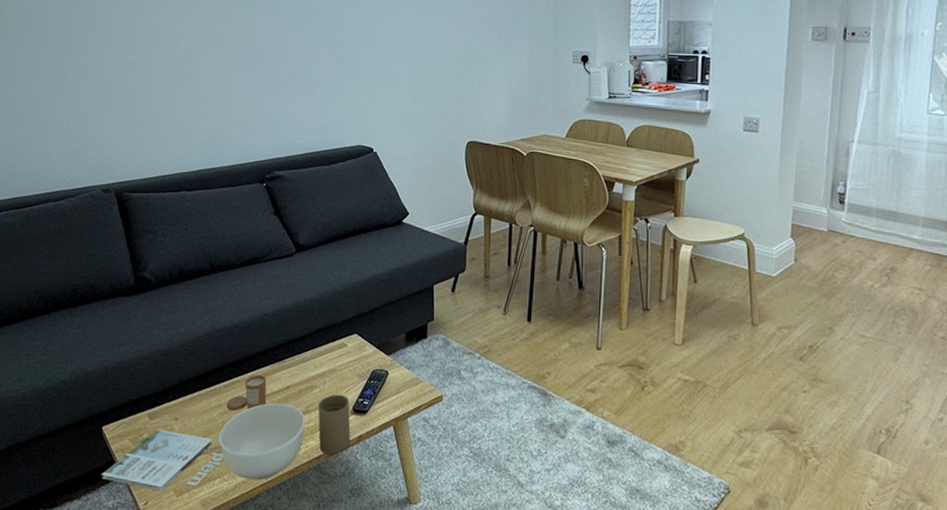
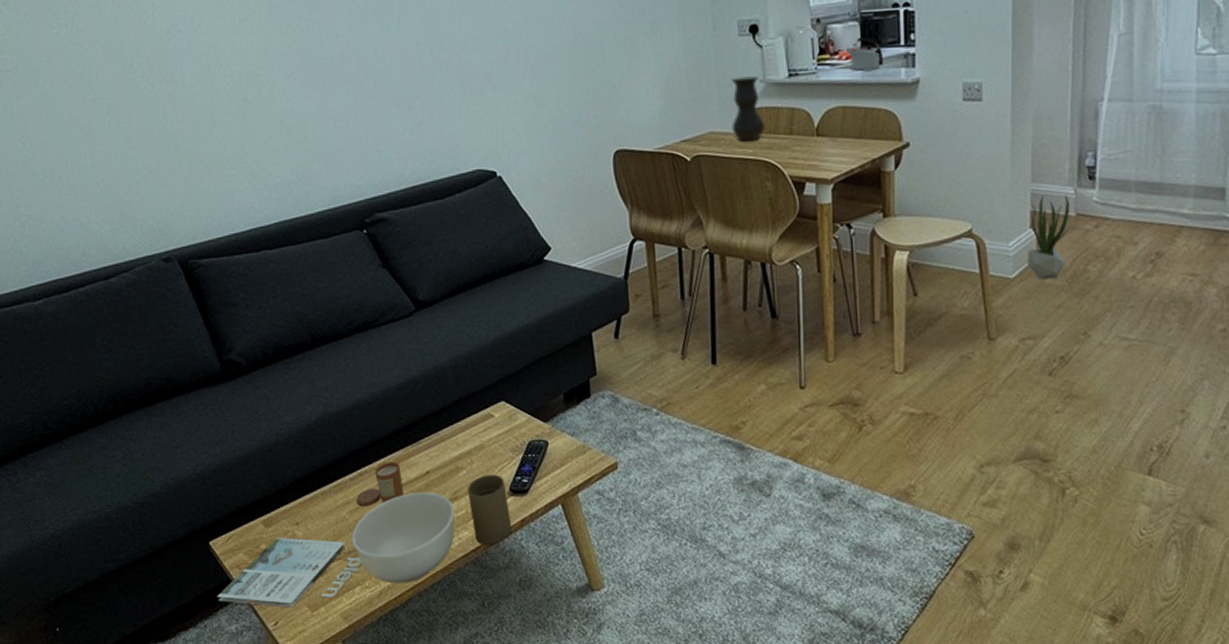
vase: none [561,94,587,146] -> present [731,76,765,143]
kettle: none [655,73,683,101] -> present [846,37,883,72]
potted plant: none [787,212,824,281] -> present [1027,194,1071,280]

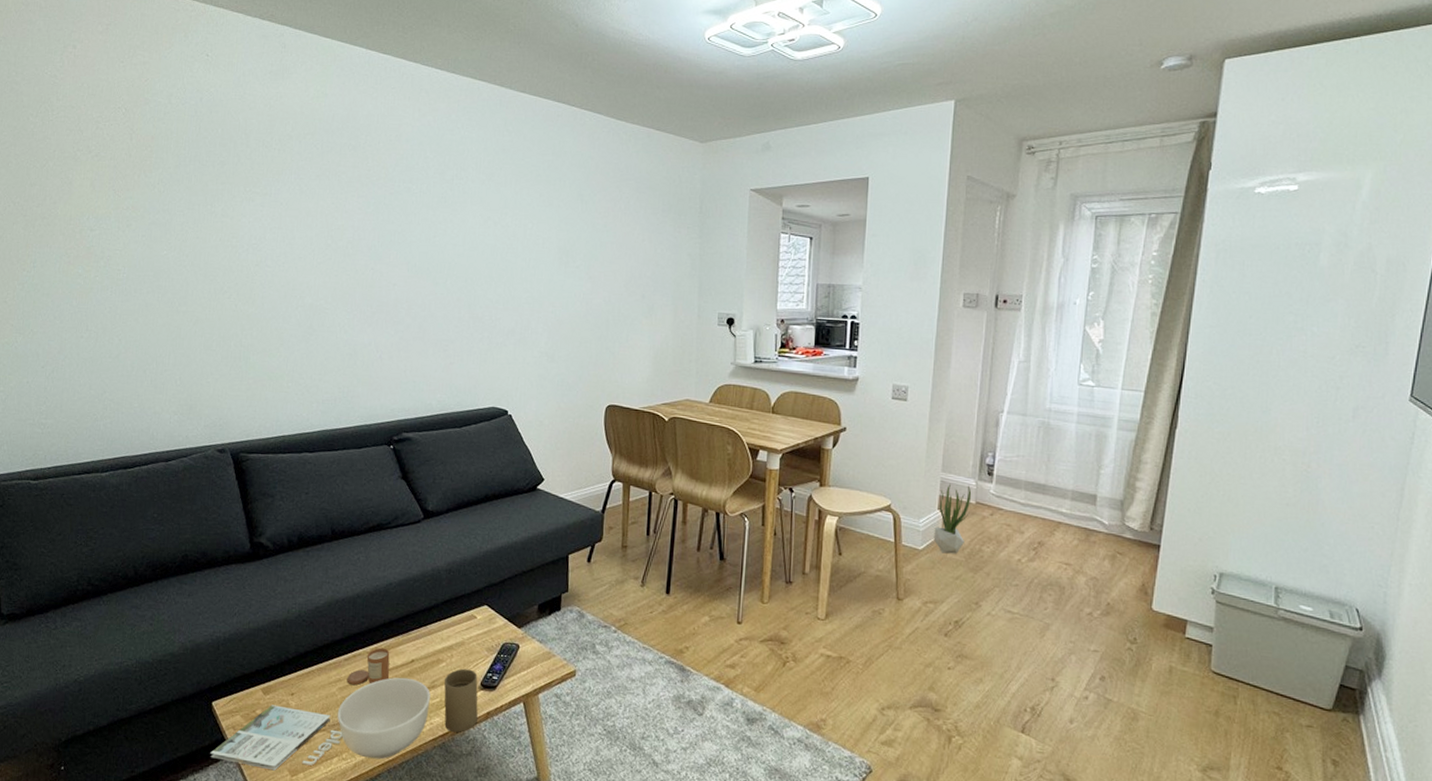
vase: present [731,76,765,143] -> none [704,358,731,412]
kettle: present [846,37,883,72] -> none [802,338,831,367]

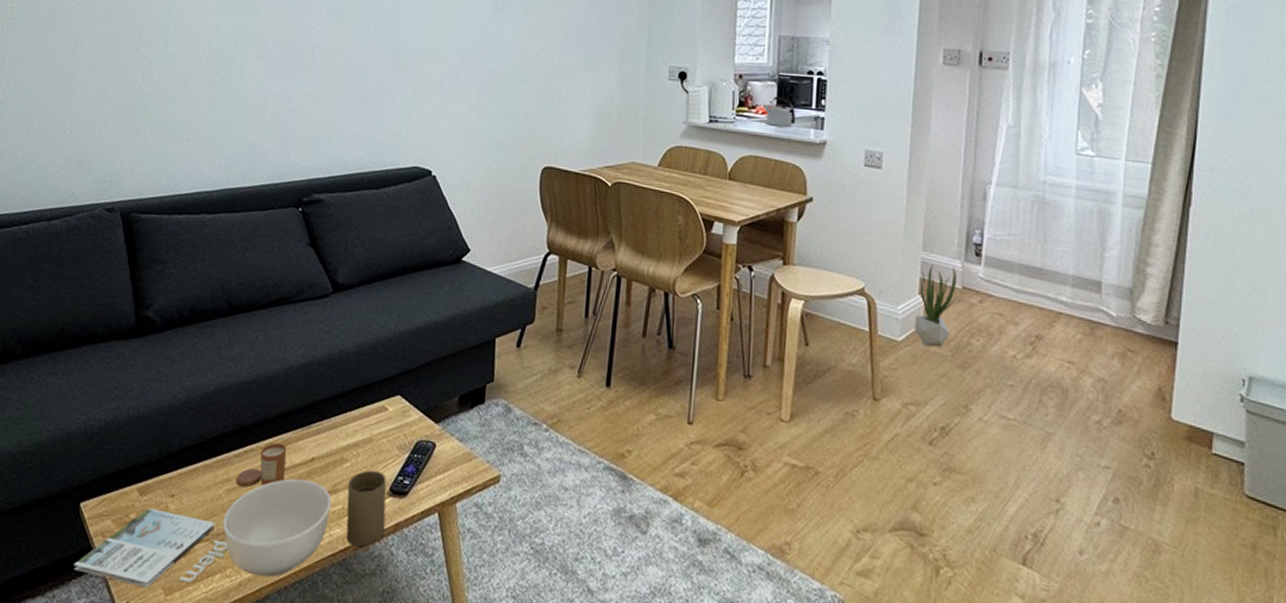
kettle: none [802,338,831,367] -> present [763,96,795,128]

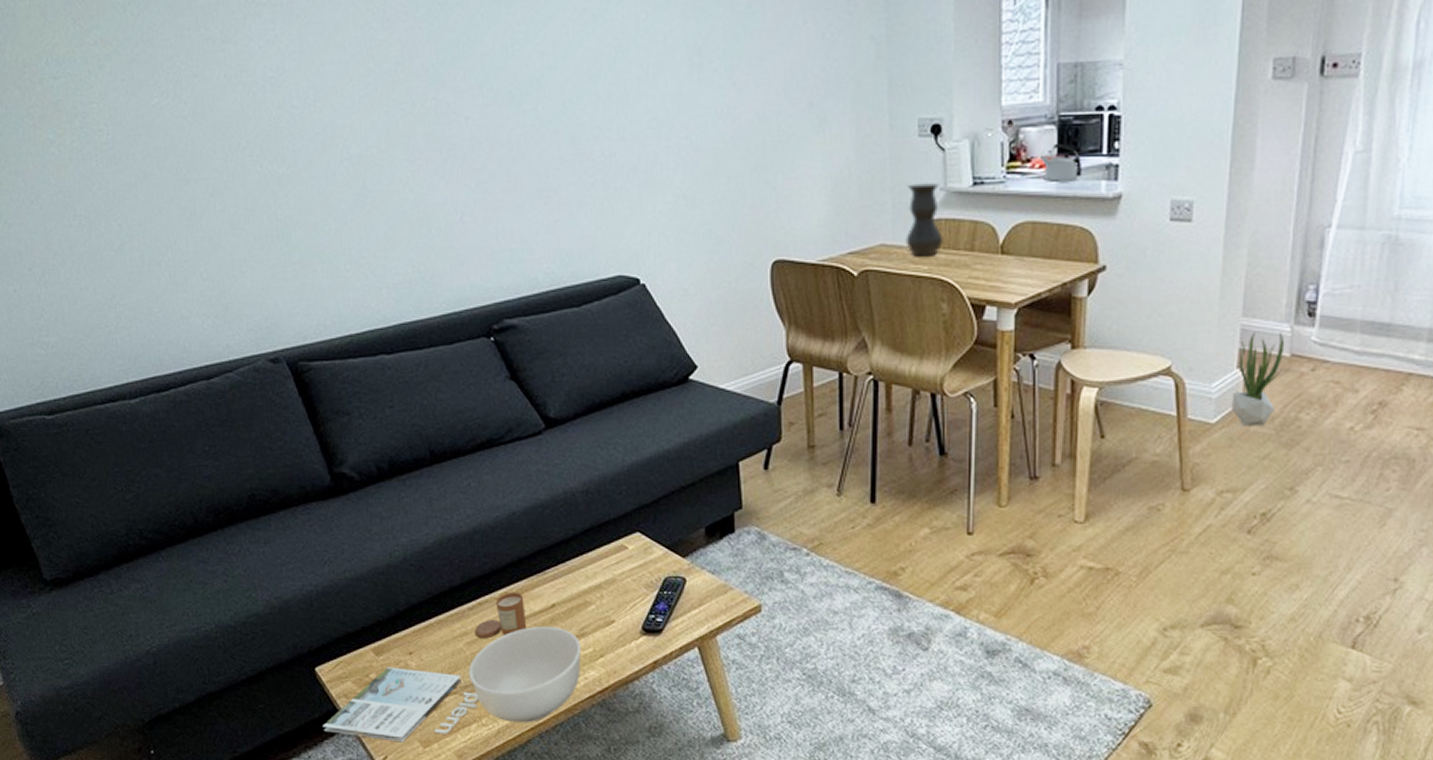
cup: present [346,470,387,547] -> none [595,611,644,687]
vase: none [652,116,683,178] -> present [906,183,943,258]

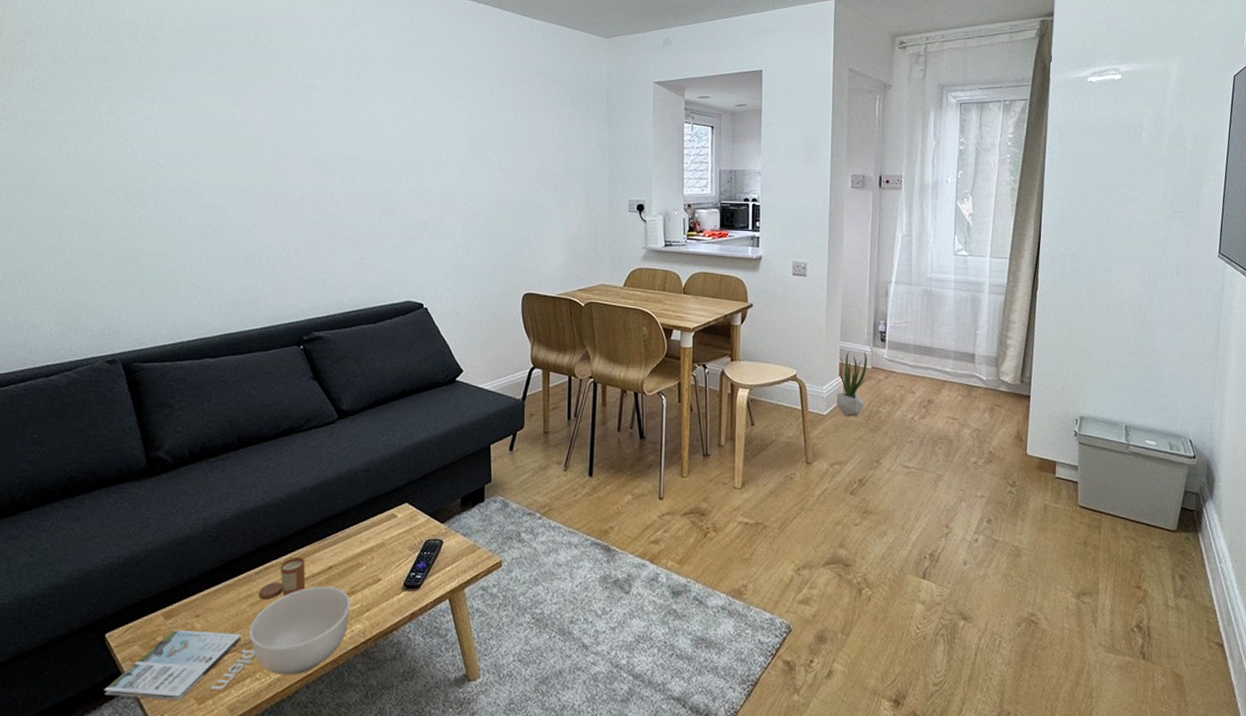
vase: present [906,183,943,258] -> none [618,243,644,295]
kettle: present [1040,143,1081,183] -> none [709,221,735,248]

